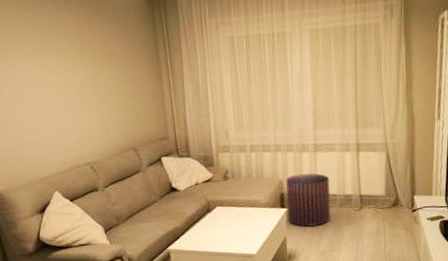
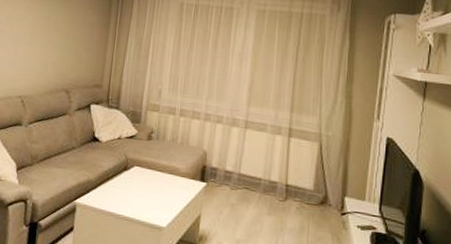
pouf: present [286,173,331,227] -> none [206,148,256,210]

